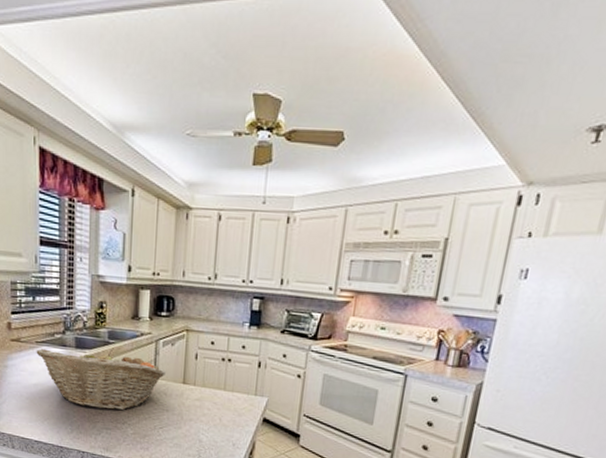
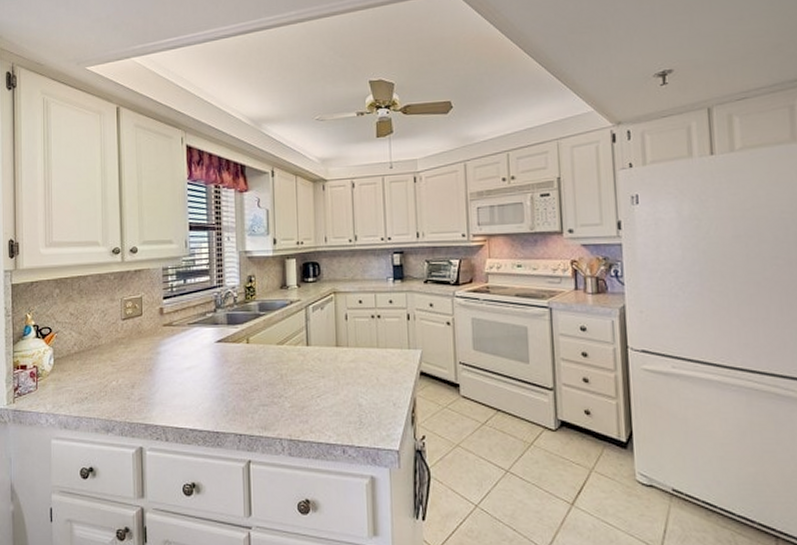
fruit basket: present [36,348,167,410] -> none [188,321,319,386]

